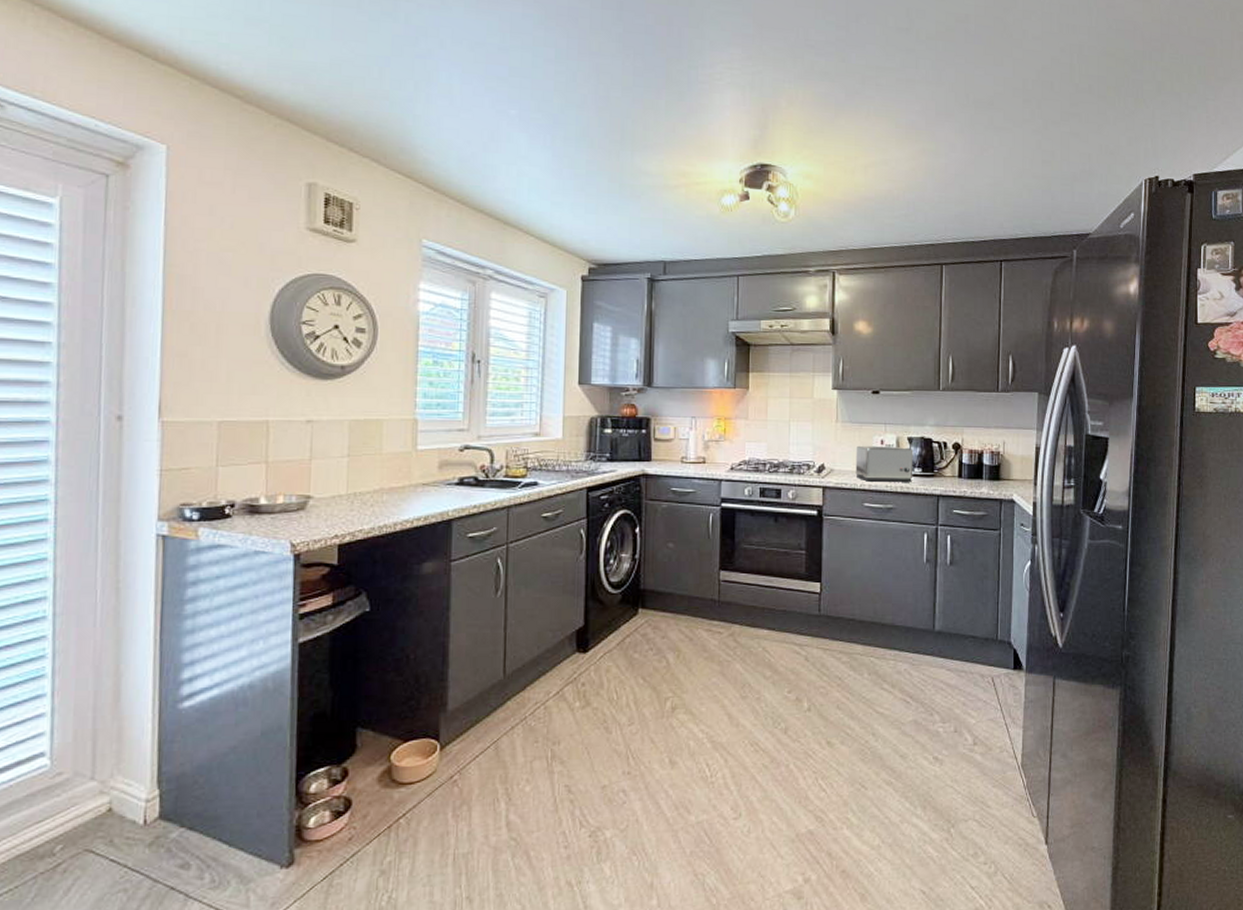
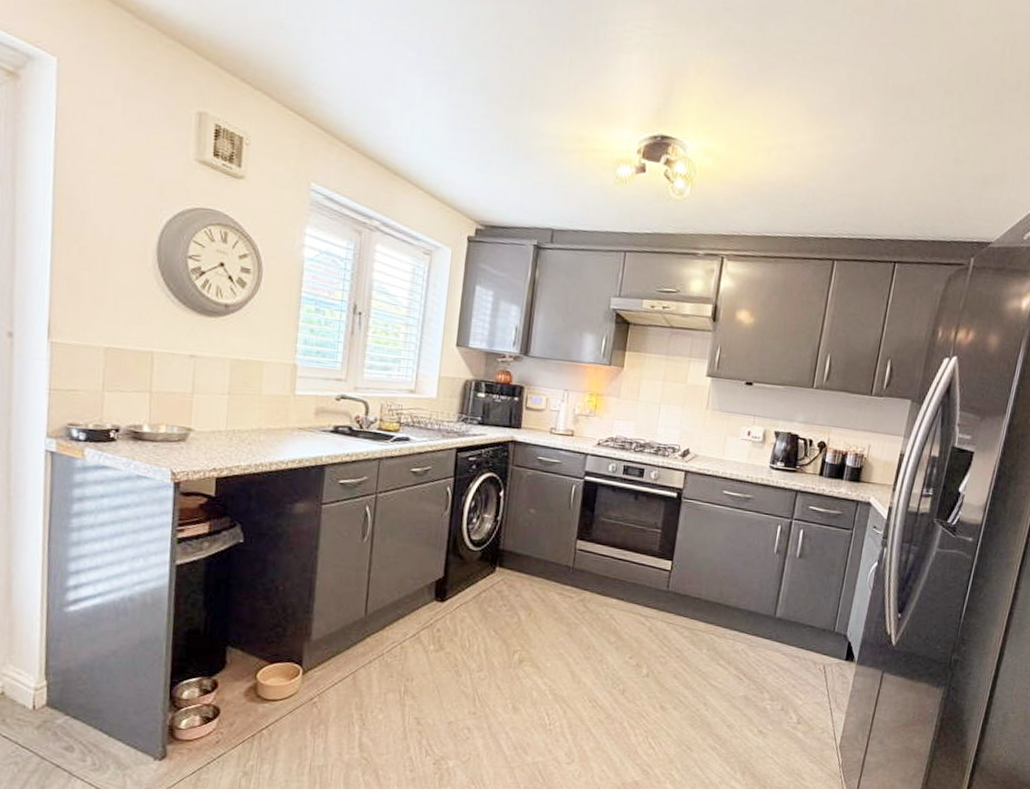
toaster: present [855,445,913,482] -> none [719,434,779,475]

